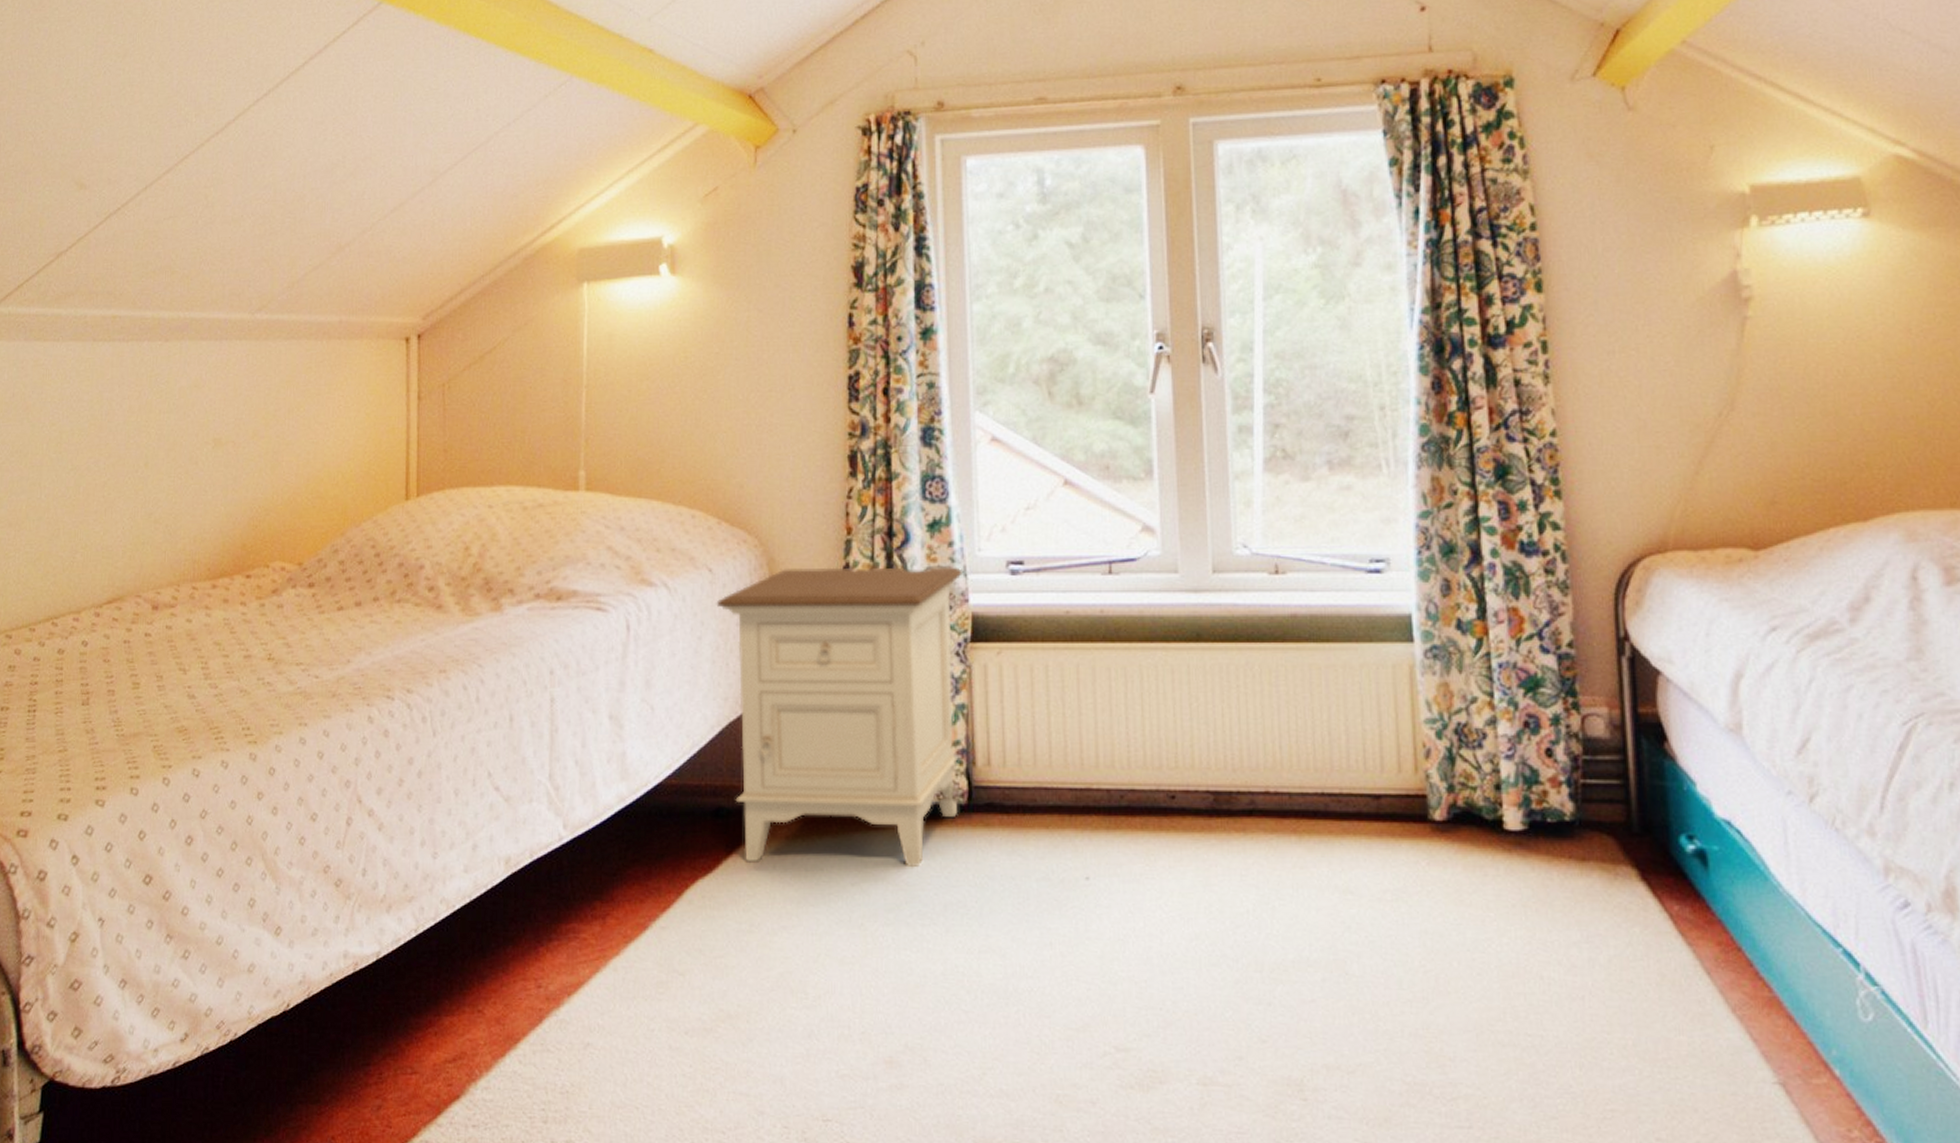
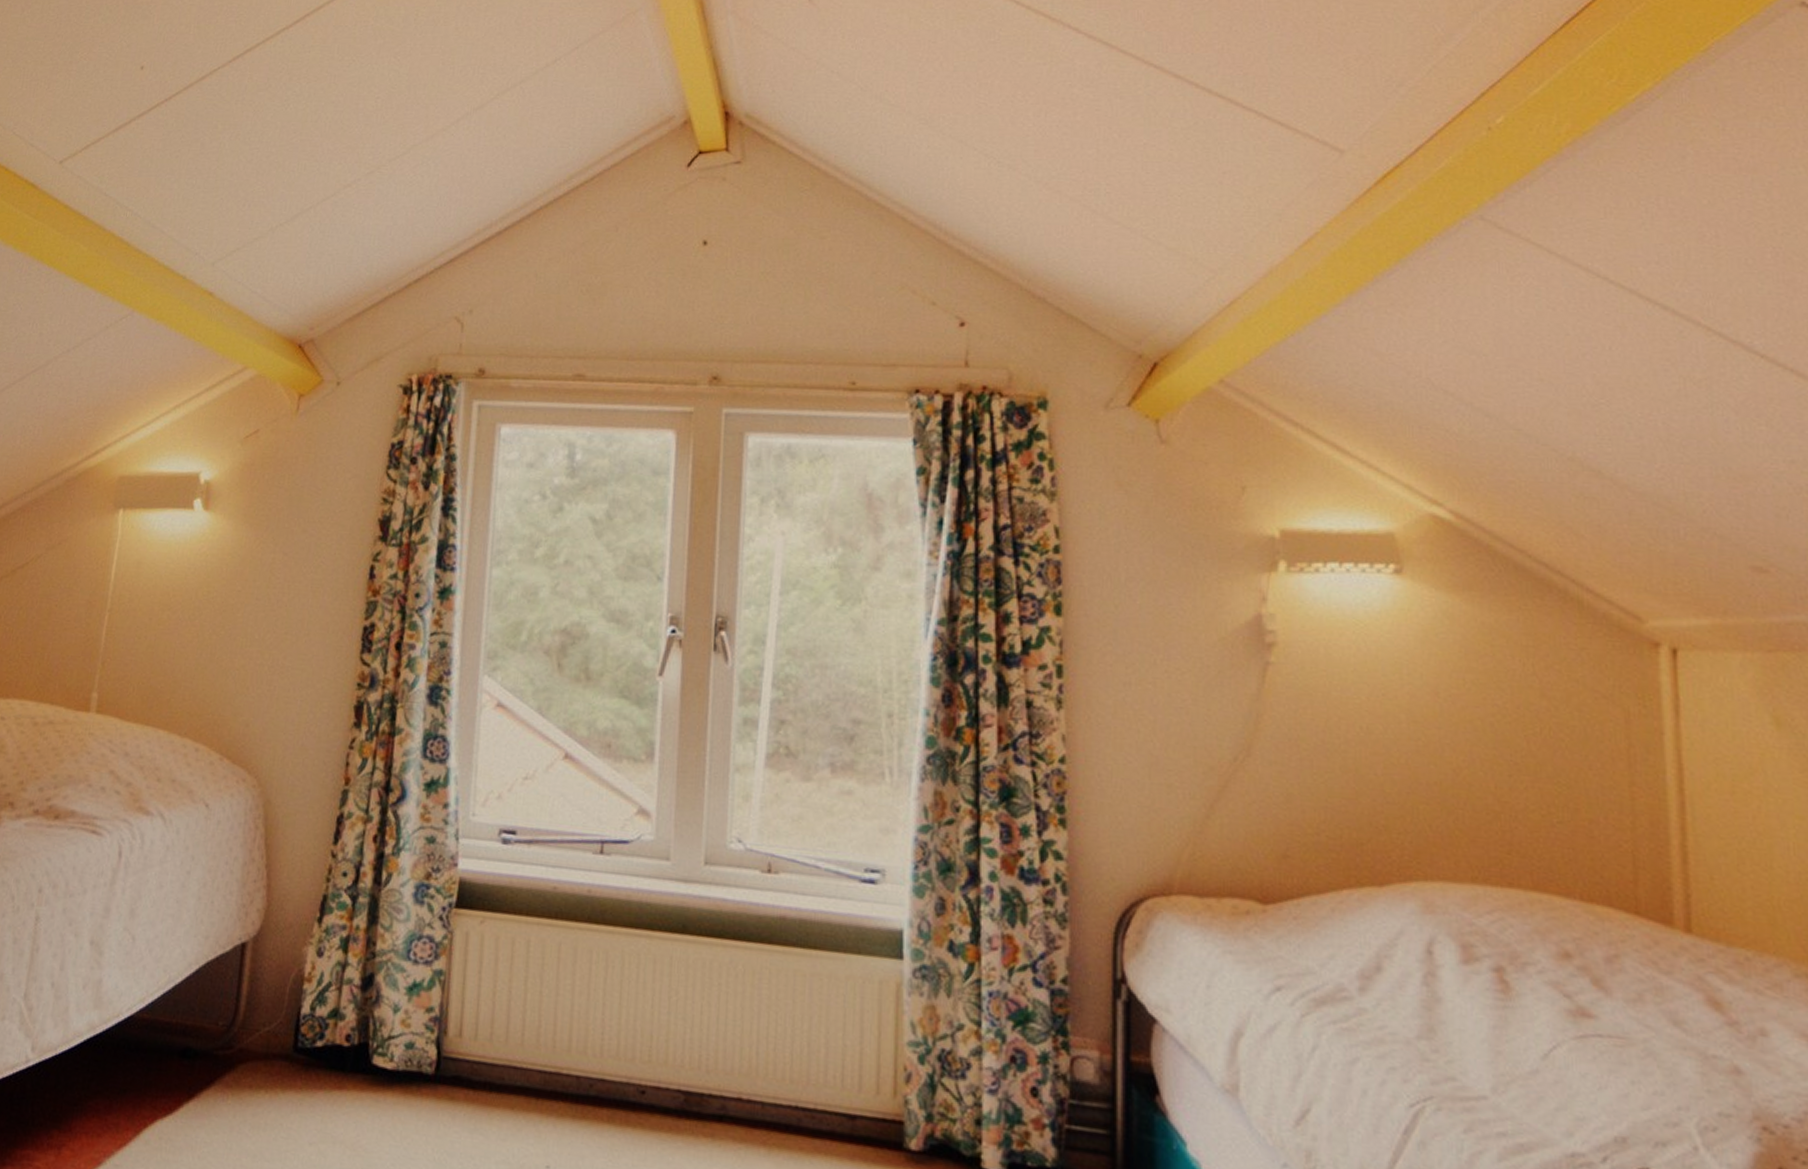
nightstand: present [716,567,964,868] -> none [204,812,456,1135]

